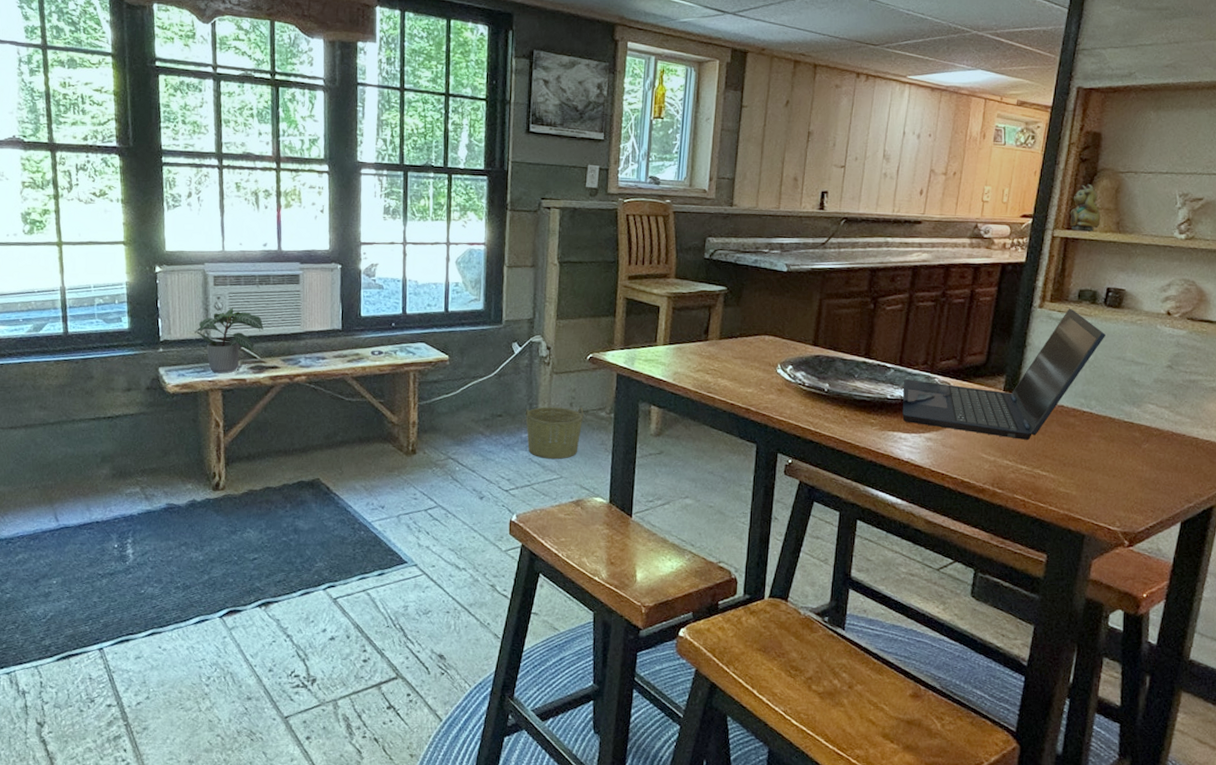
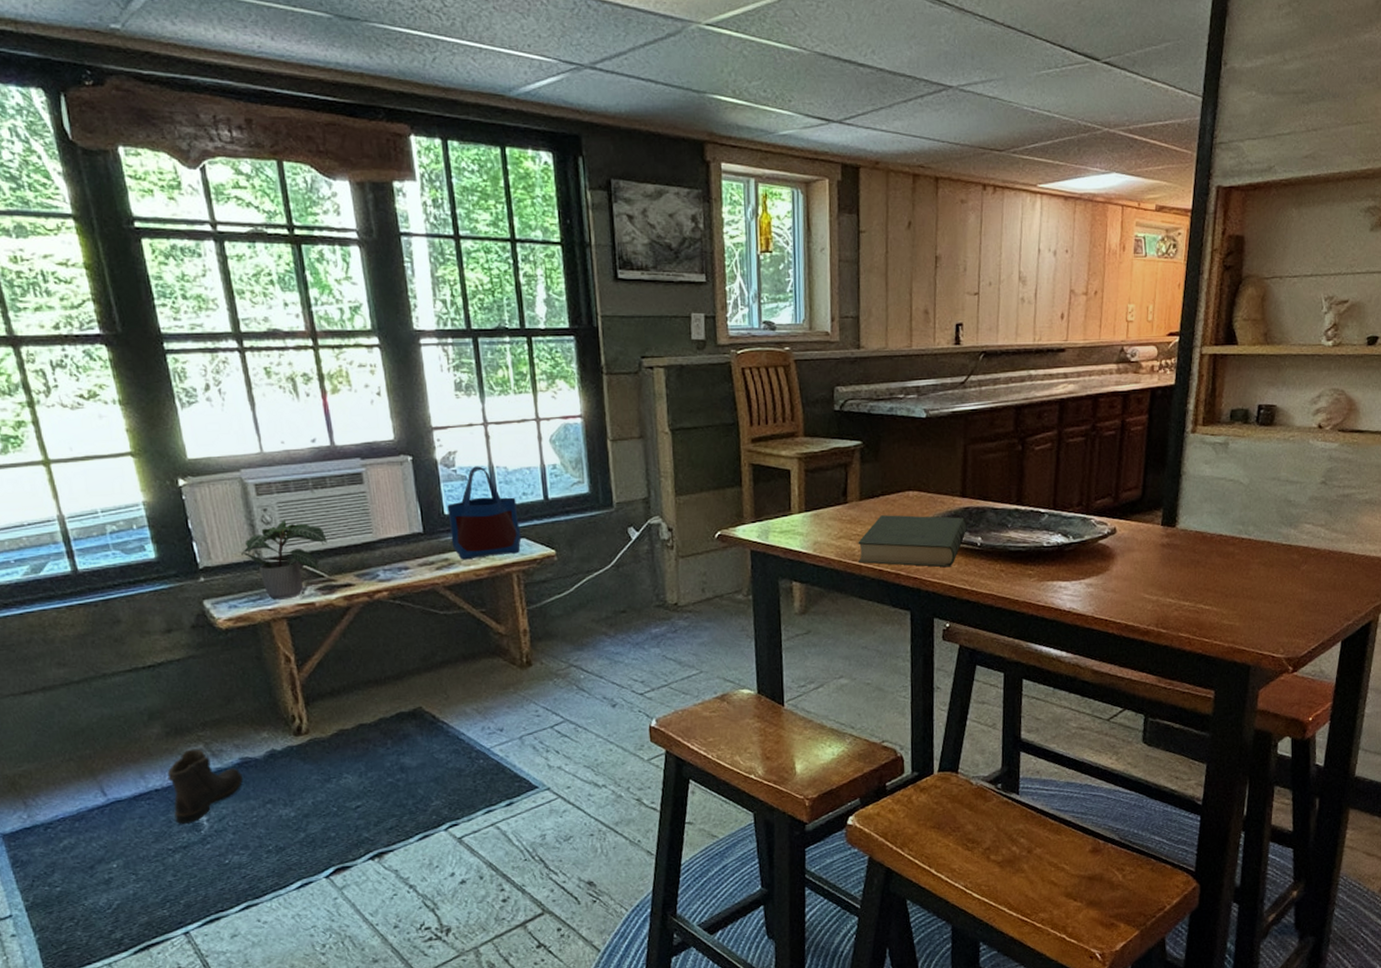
boot: none [108,491,167,554] -> present [167,749,244,824]
tote bag: none [363,278,422,356] -> present [447,466,522,560]
basket: present [525,407,584,460] -> none [651,592,719,654]
book: none [713,355,816,408] -> present [858,515,967,568]
laptop: present [902,308,1105,440] -> none [1059,430,1259,575]
decorative figurine: present [1069,183,1100,231] -> none [1217,293,1248,345]

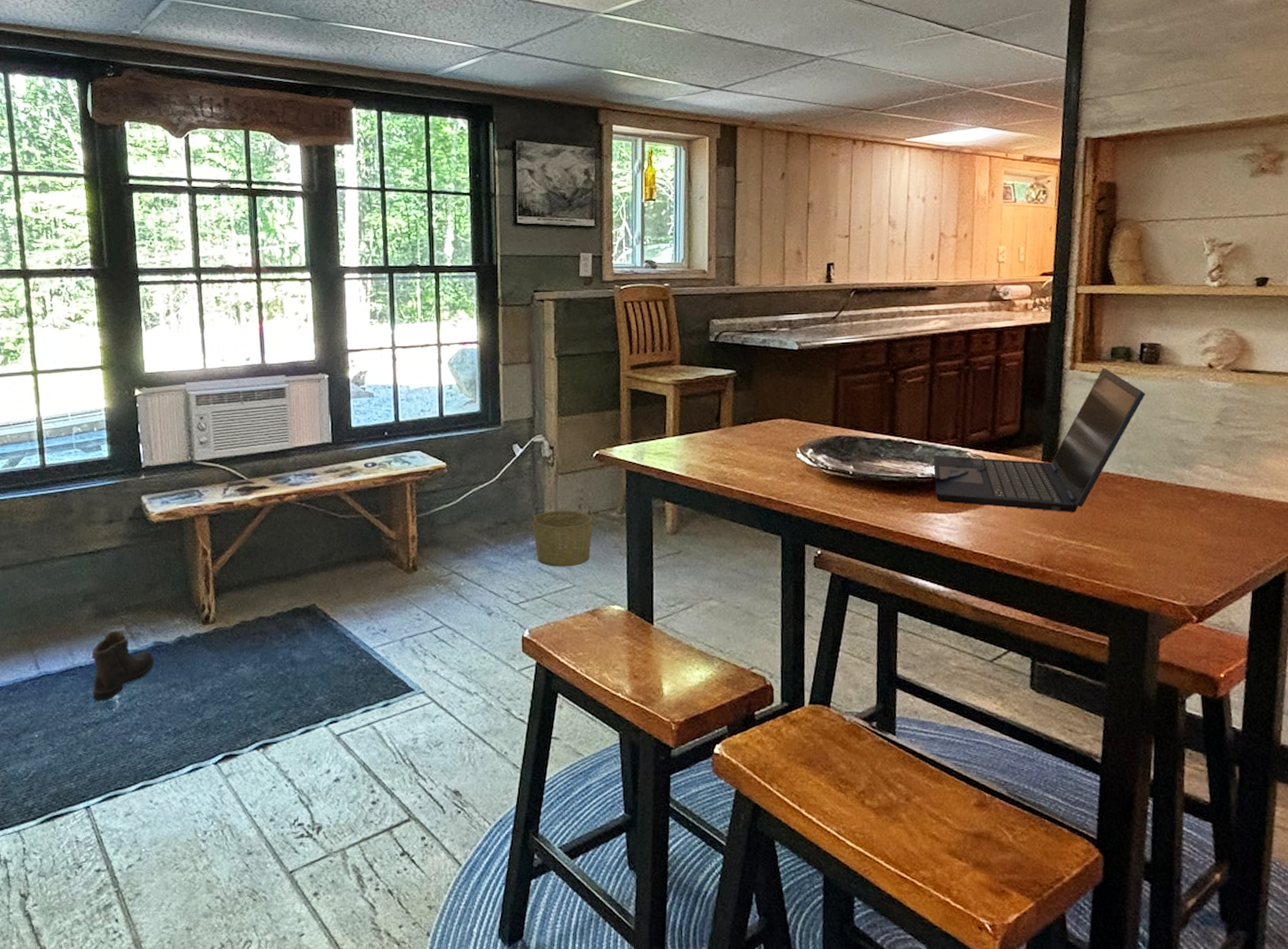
potted plant: present [241,519,327,600] -> none [178,427,250,498]
tote bag: present [447,466,522,560] -> none [354,385,417,469]
basket: none [651,592,719,654] -> present [531,509,594,567]
book: present [858,515,967,568] -> none [730,441,839,494]
laptop: none [1059,430,1259,575] -> present [934,368,1145,512]

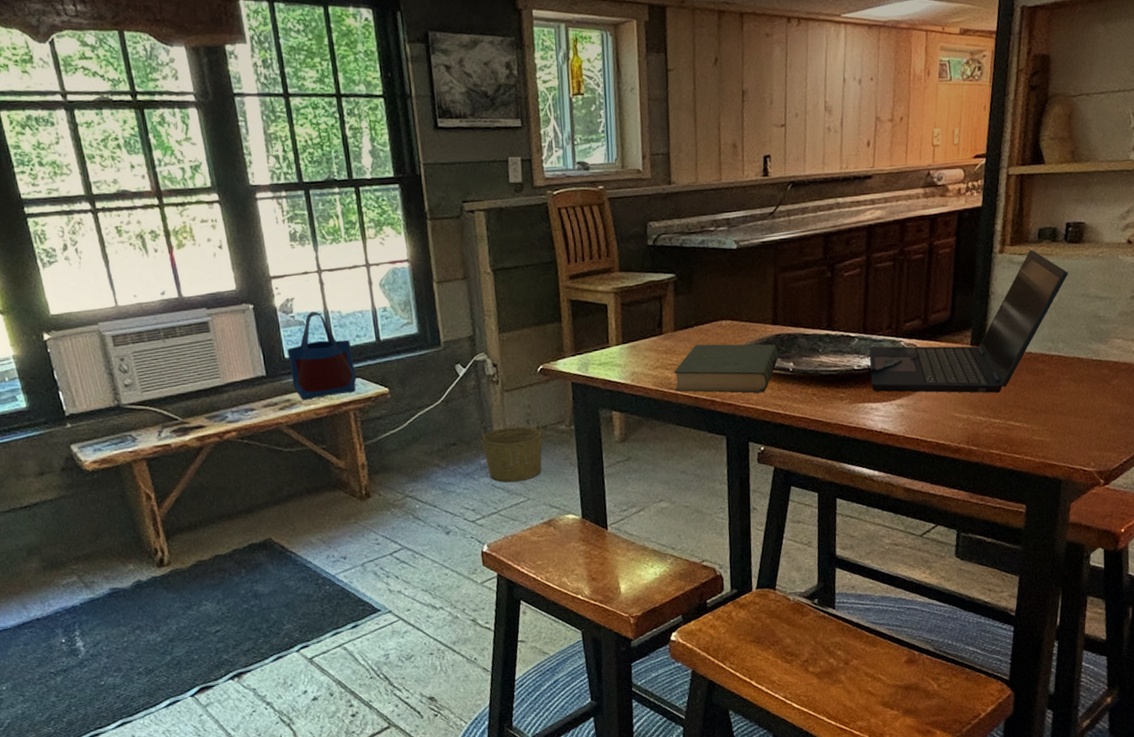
boot: present [91,630,155,701] -> none [46,581,114,649]
tote bag: none [354,385,417,469] -> present [287,311,357,400]
book: none [730,441,839,494] -> present [674,344,779,393]

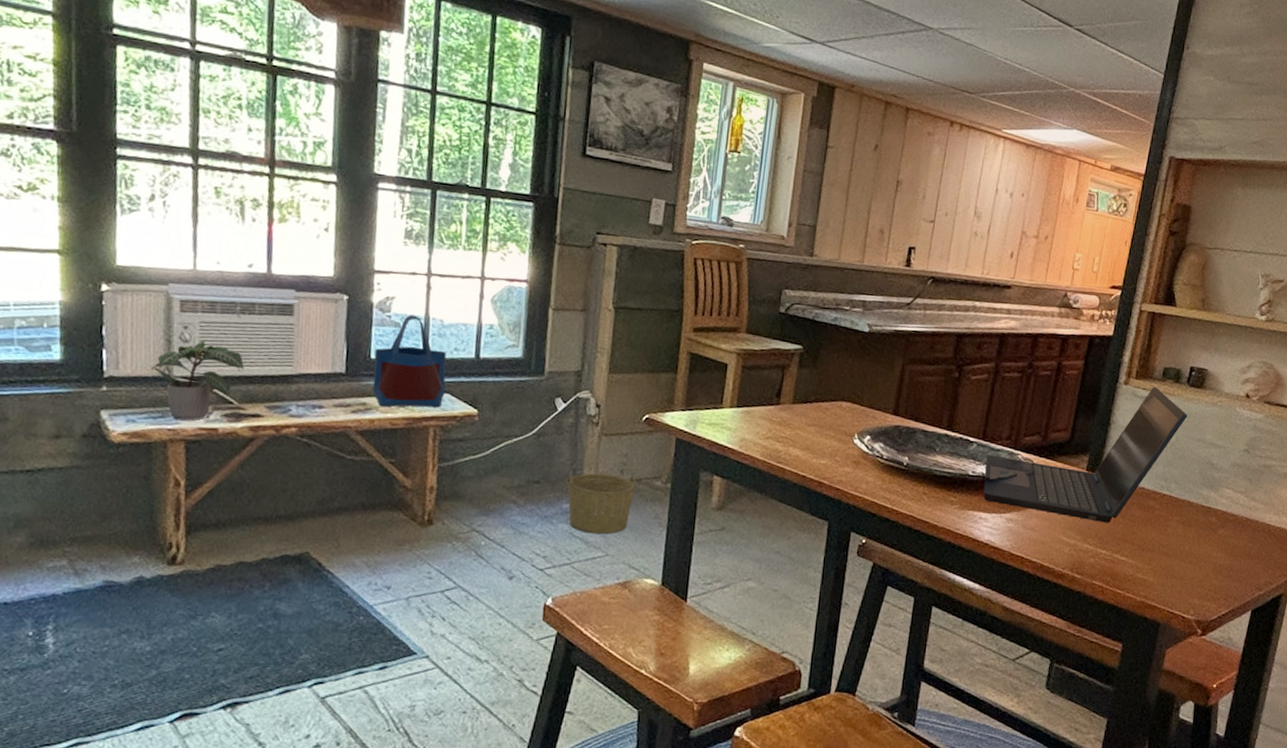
potted plant: none [103,367,180,442] -> present [151,339,244,421]
book: present [674,344,779,393] -> none [783,421,896,483]

